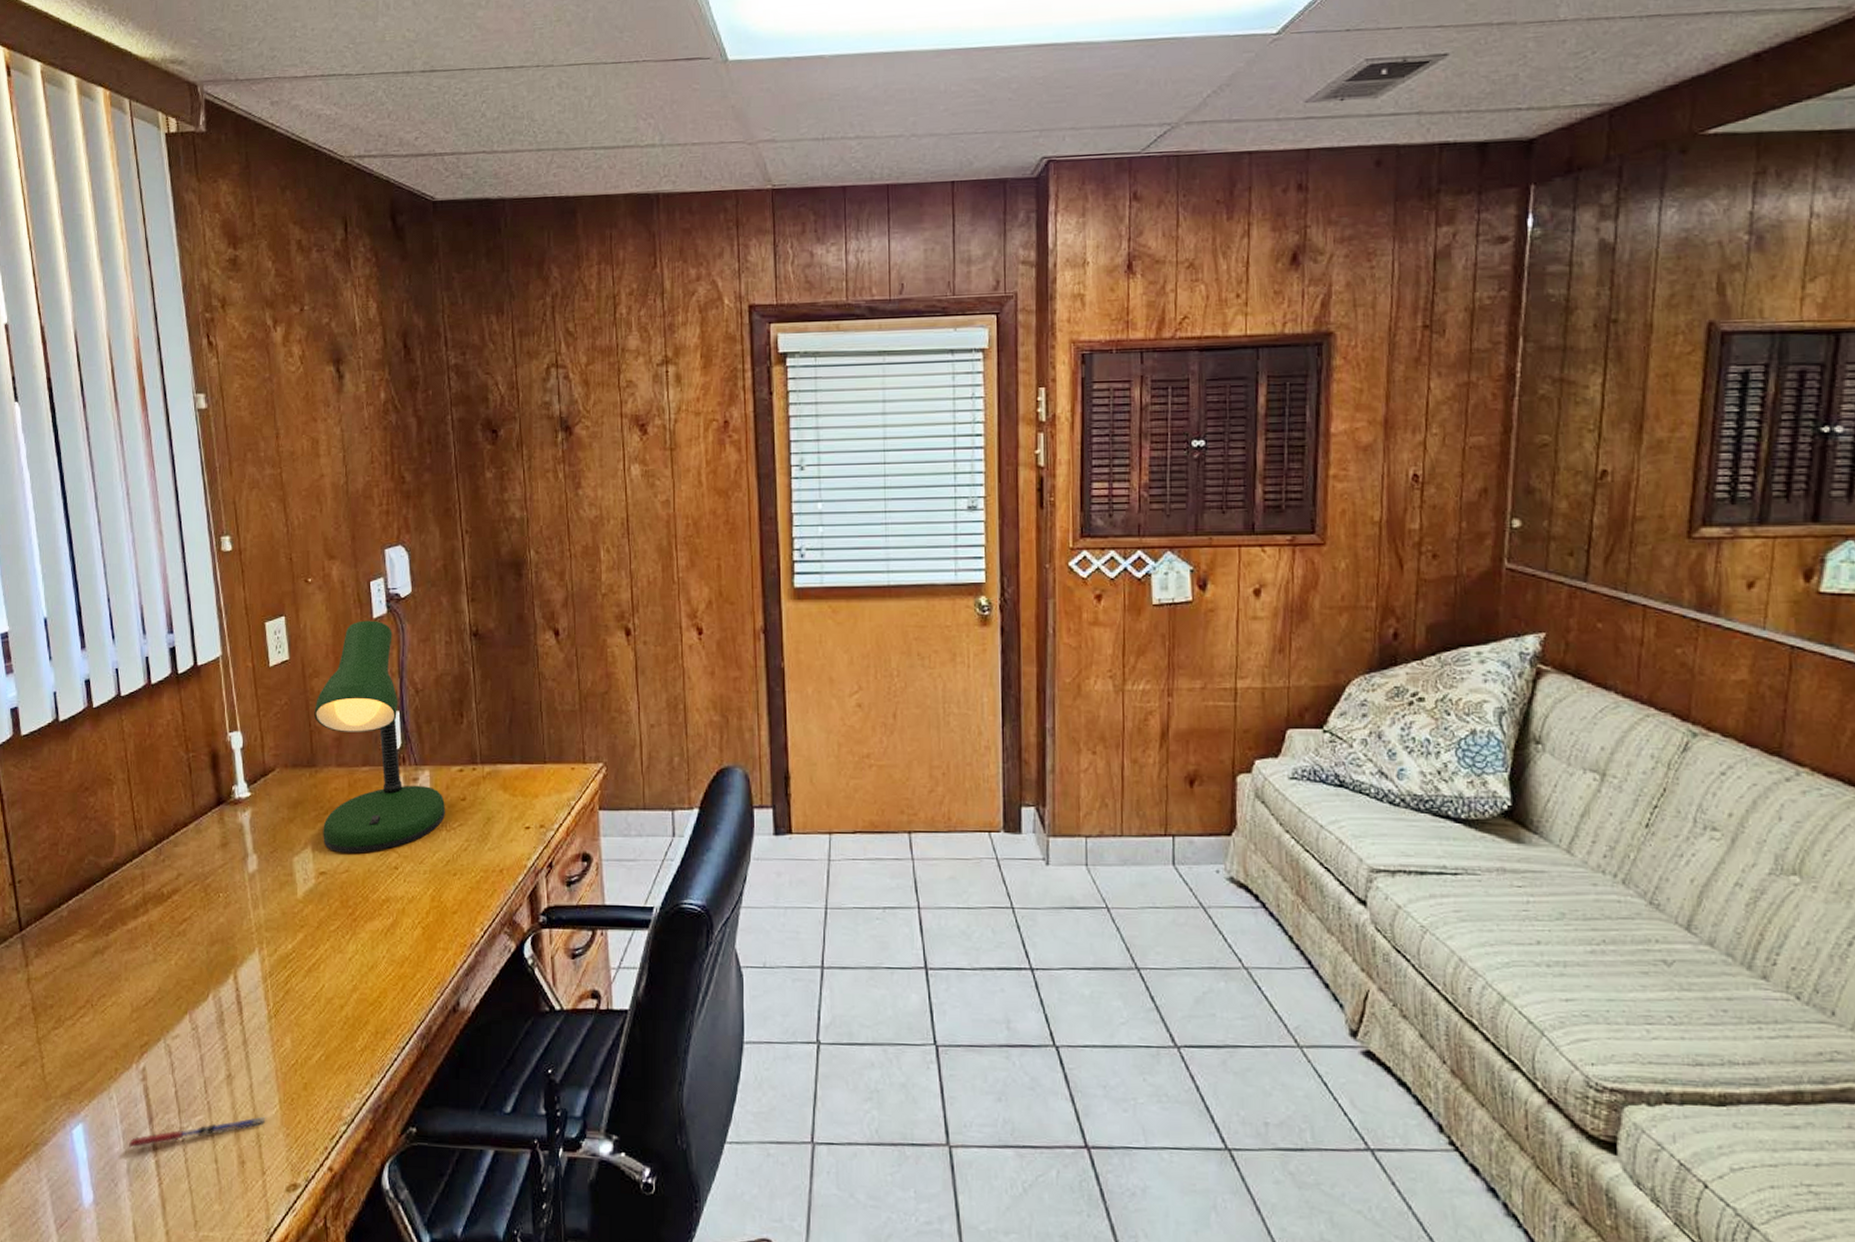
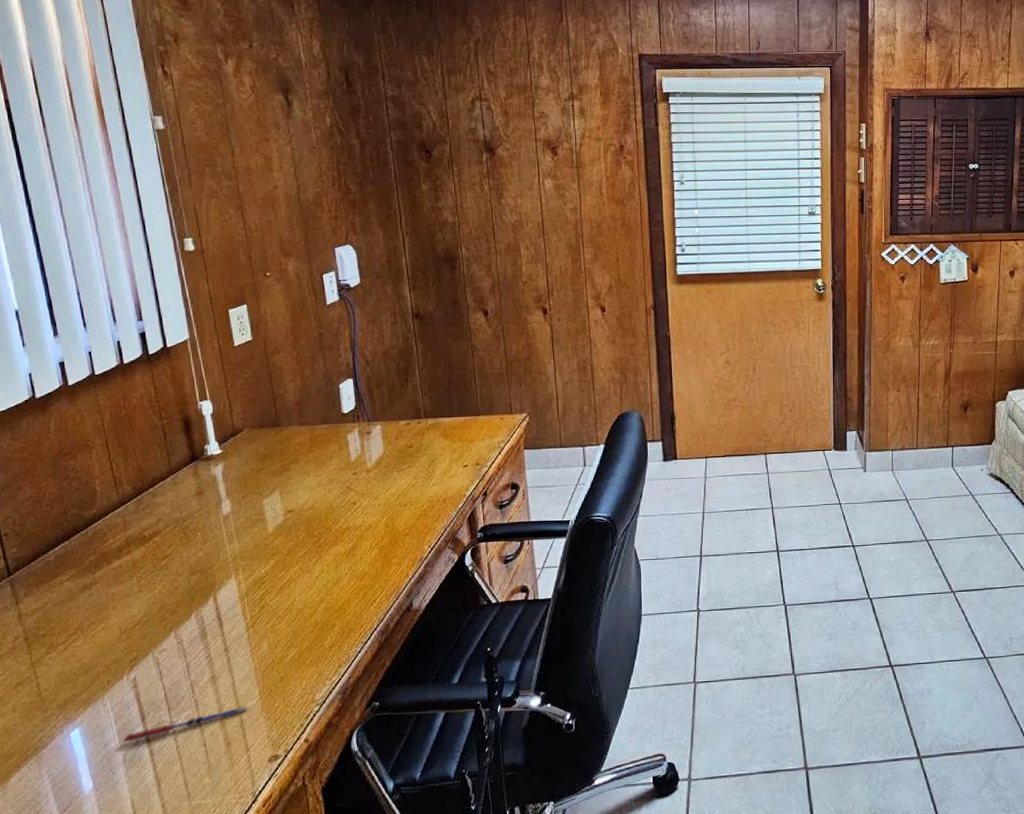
desk lamp: present [314,620,445,854] -> none [277,306,395,494]

